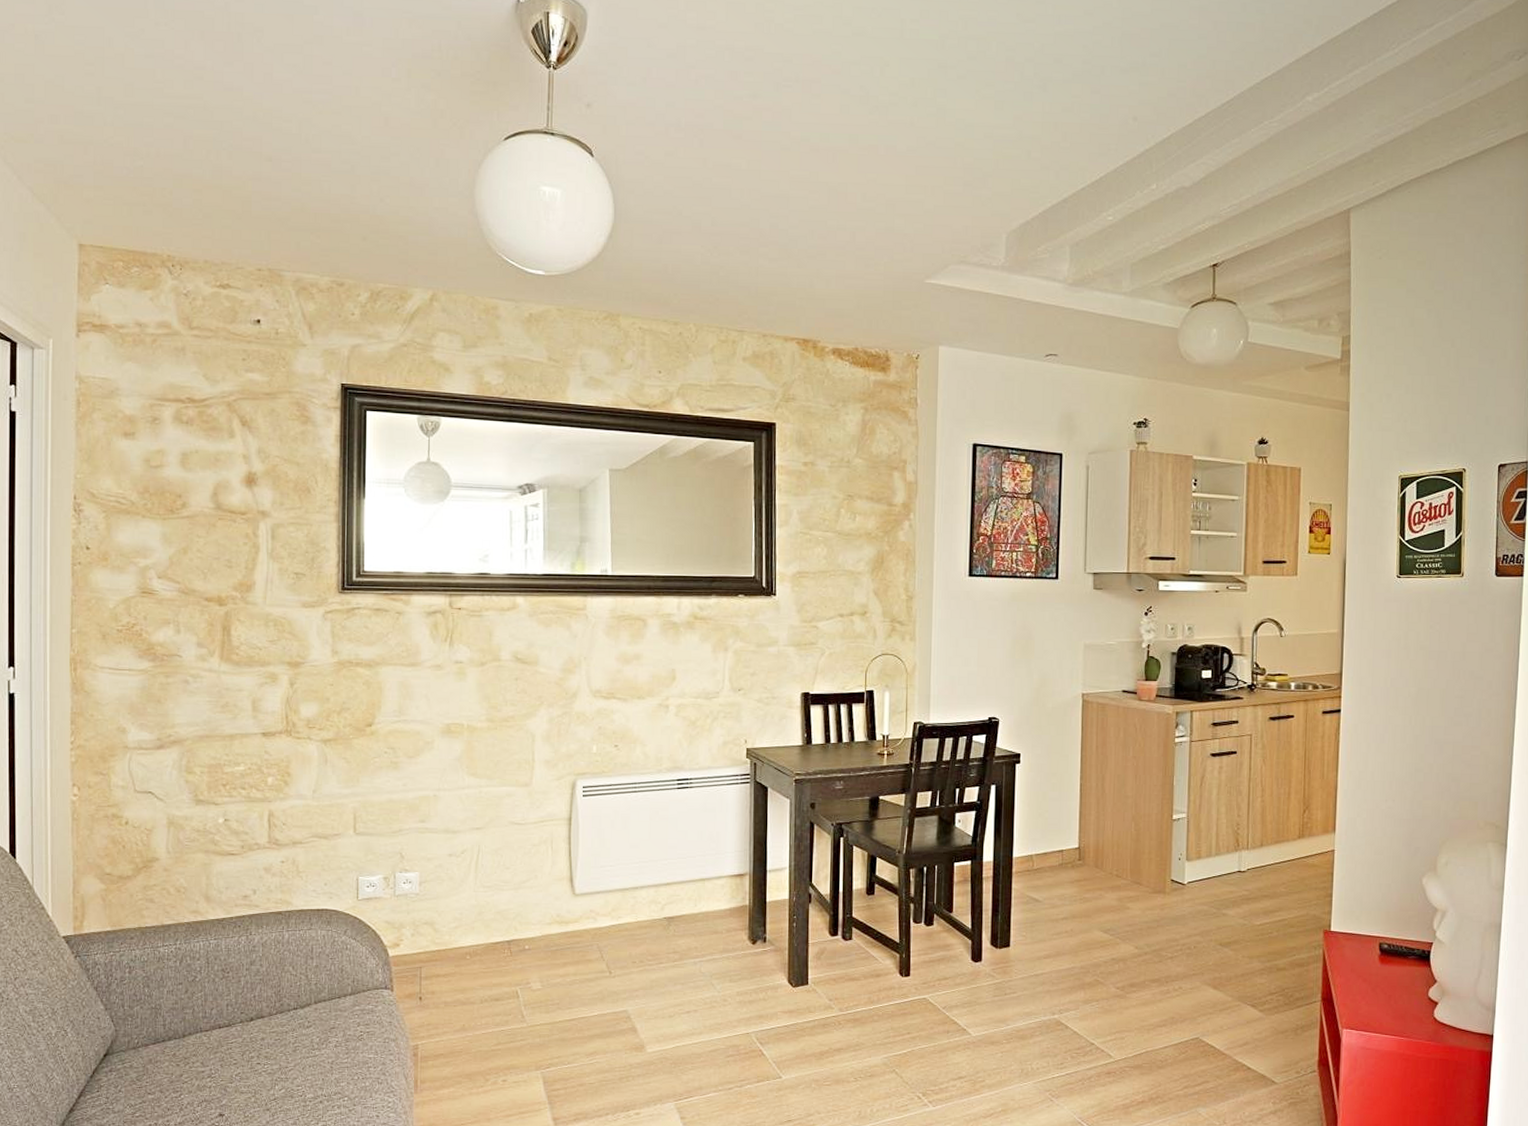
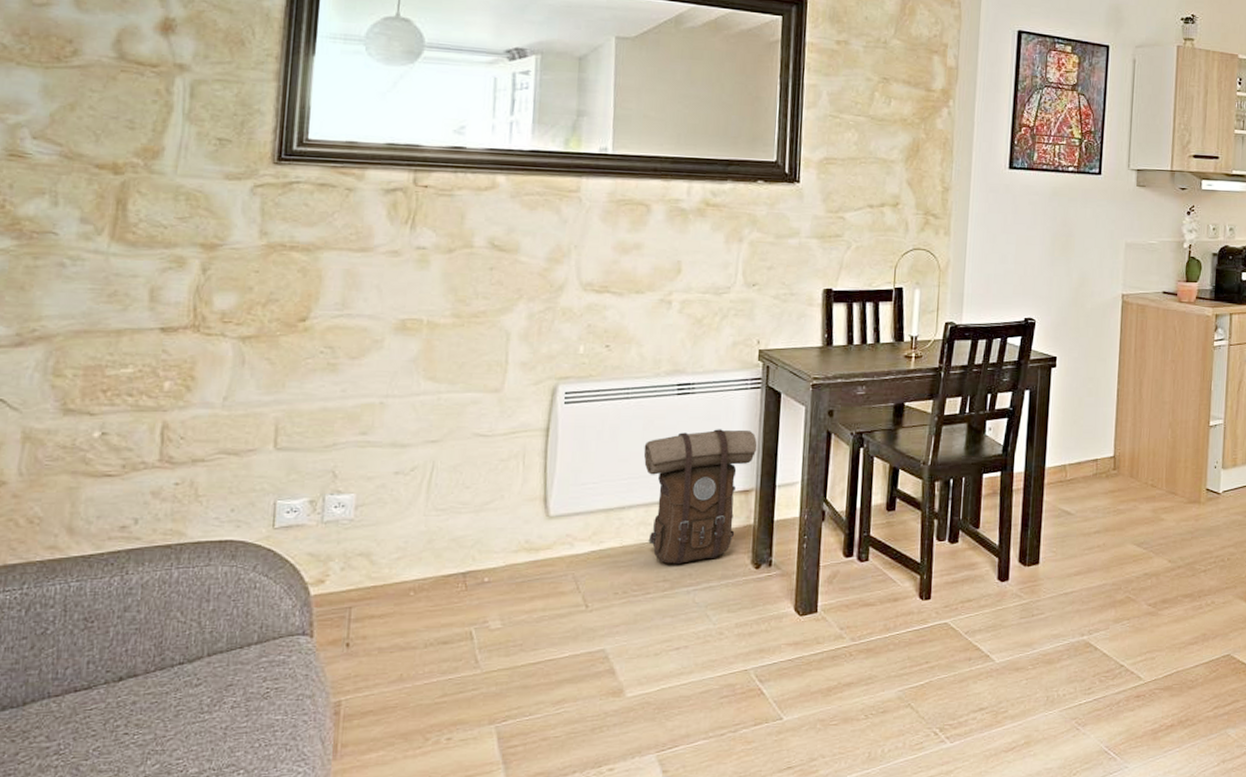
backpack: none [651,819,749,939] -> present [643,429,758,565]

